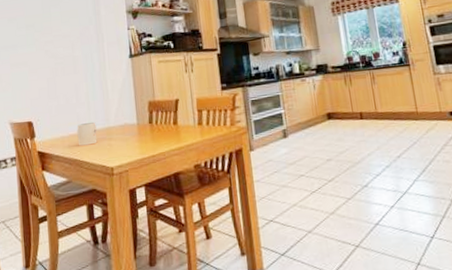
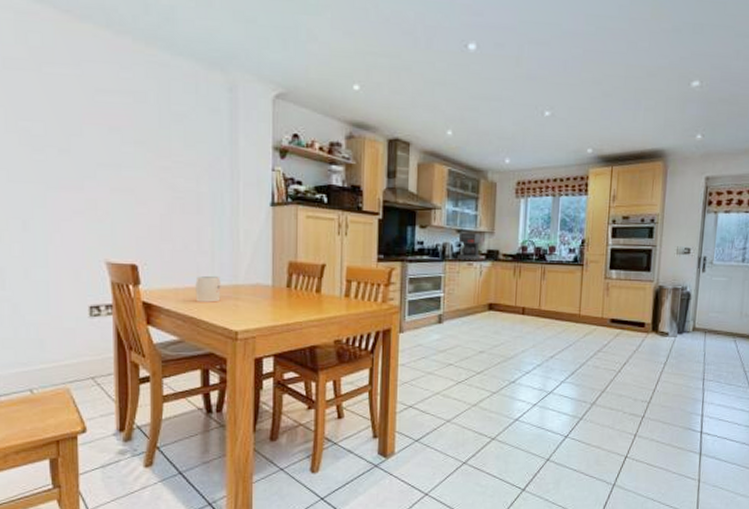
coffee maker: none [288,52,312,78] -> present [457,232,481,260]

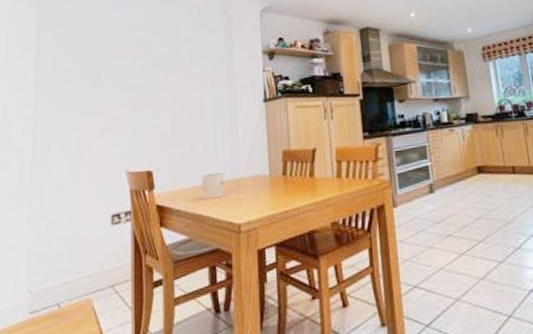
coffee maker: present [457,232,481,260] -> none [436,99,461,127]

